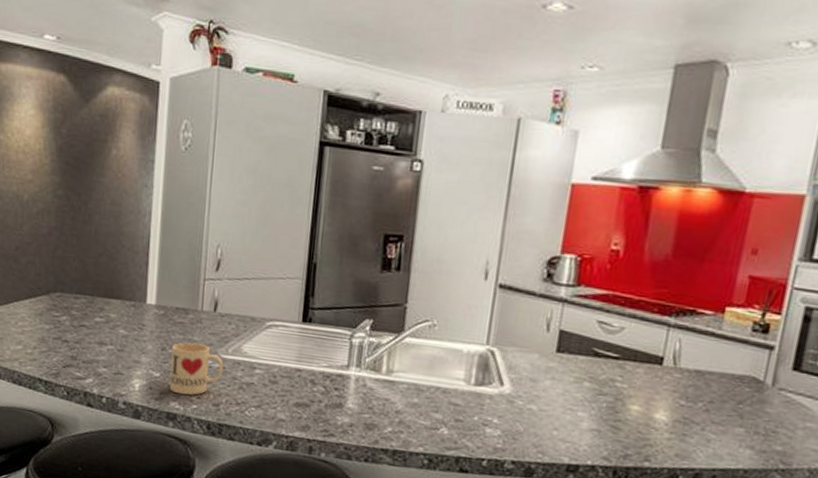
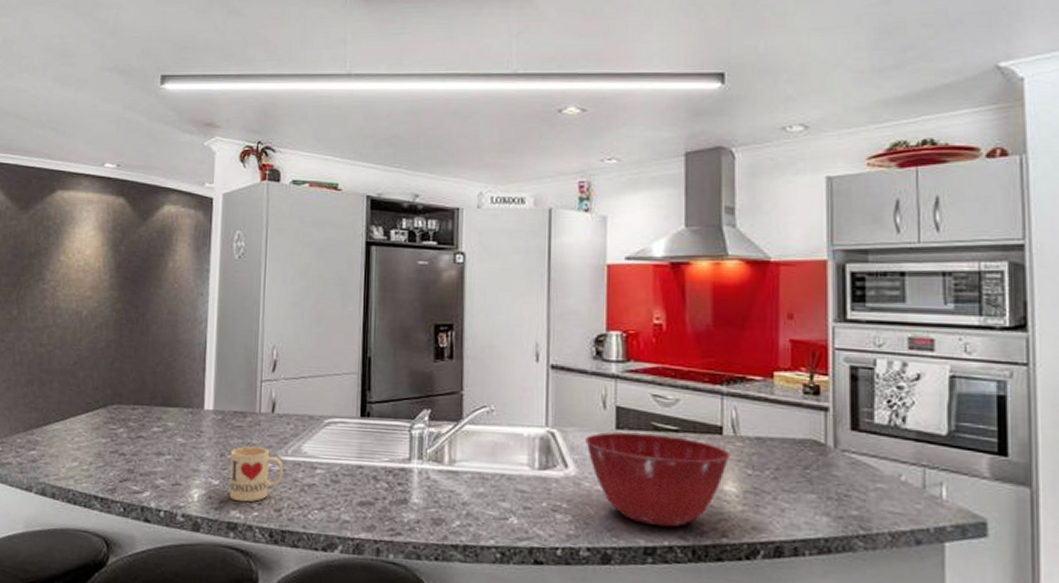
mixing bowl: none [523,354,667,448] -> present [584,432,730,527]

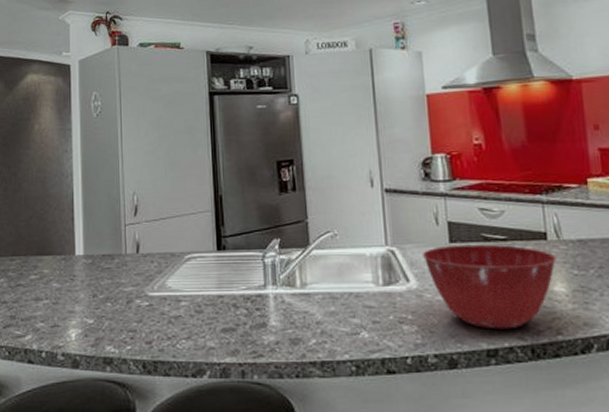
mug: present [229,446,284,502] -> none [102,286,151,338]

